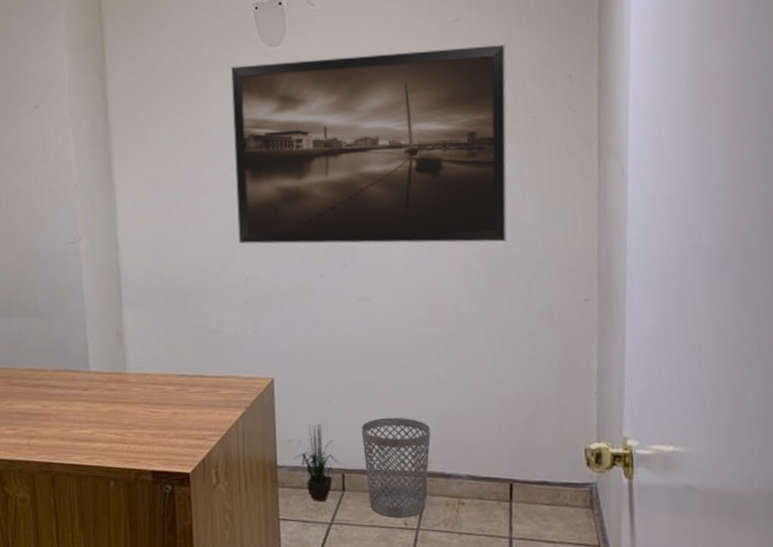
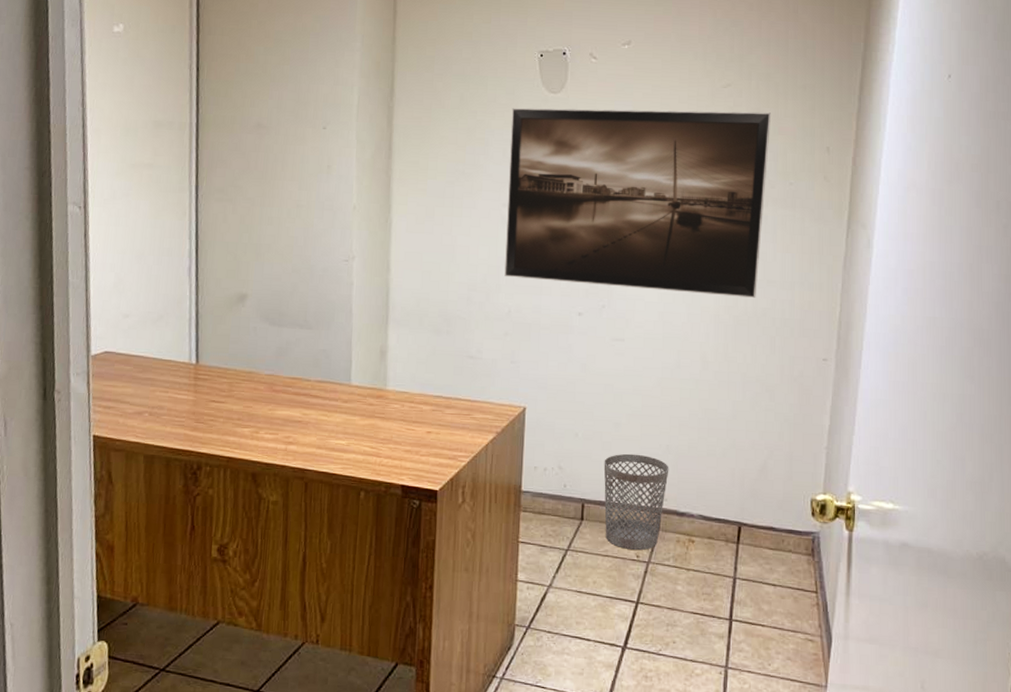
potted plant: present [293,424,339,501] -> none [537,454,580,528]

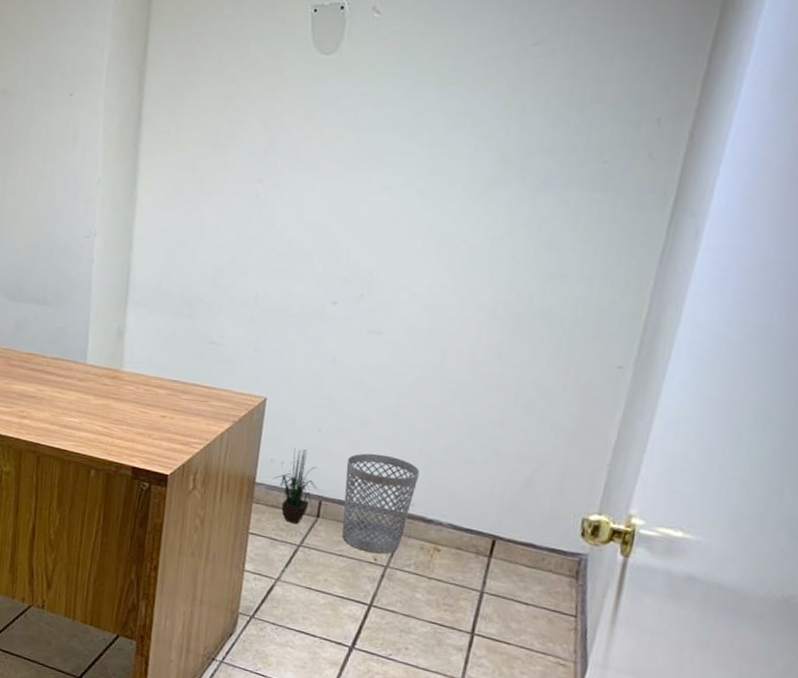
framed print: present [504,108,771,298] -> none [254,71,590,293]
potted plant: none [537,454,580,528] -> present [272,448,318,524]

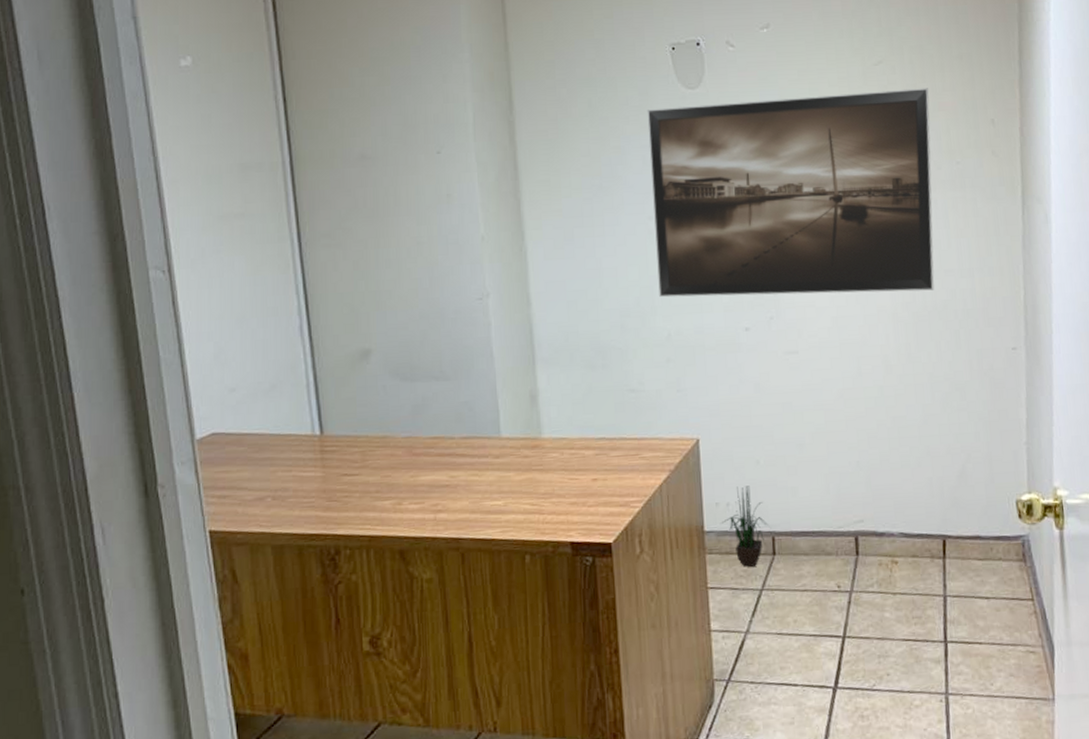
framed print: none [254,71,590,293] -> present [647,88,934,298]
wastebasket: present [342,453,420,554] -> none [791,475,863,581]

